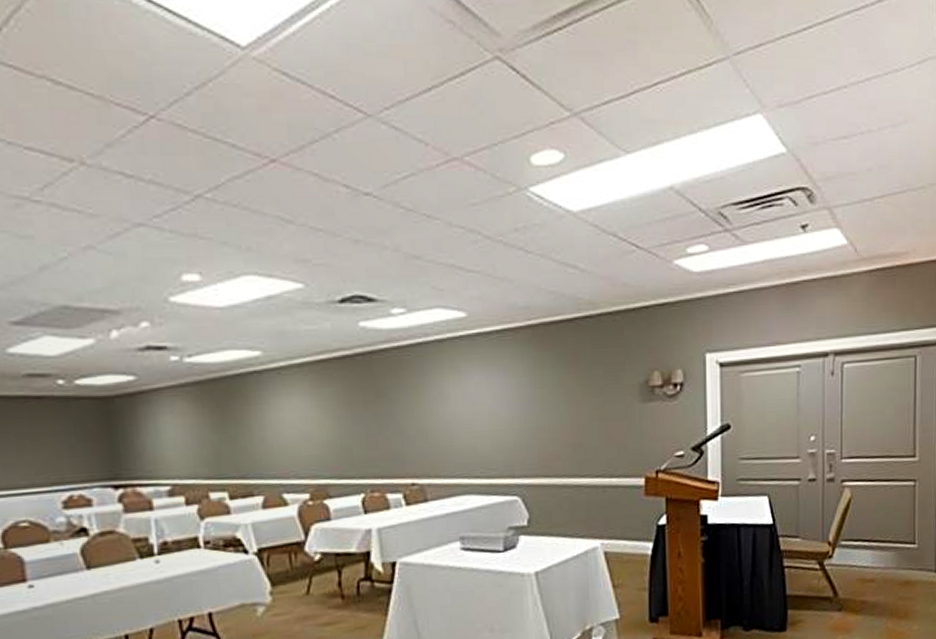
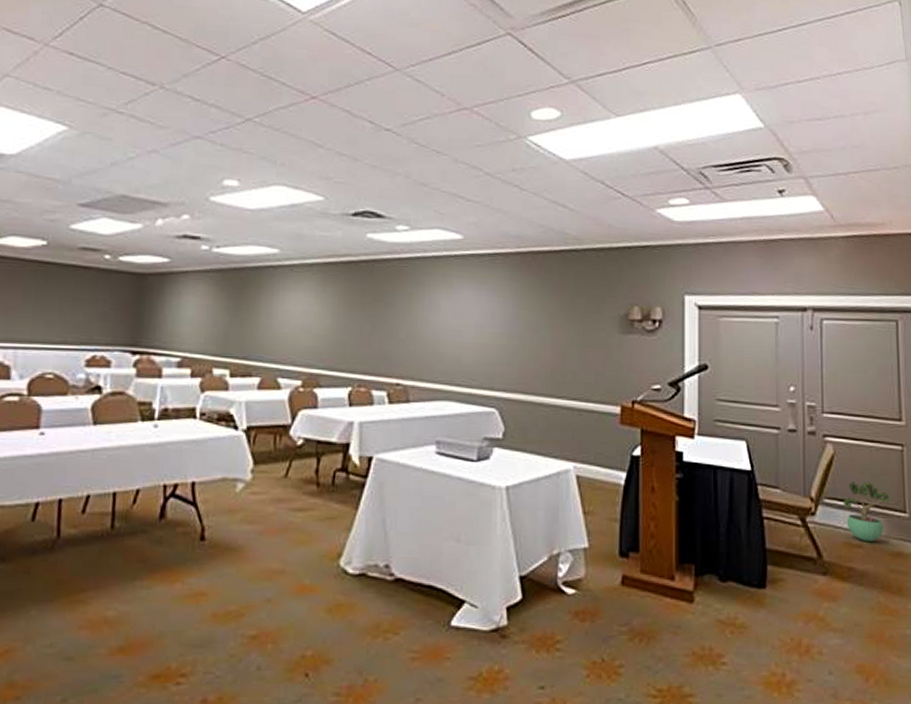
potted plant: none [858,520,901,575] -> present [843,481,889,541]

